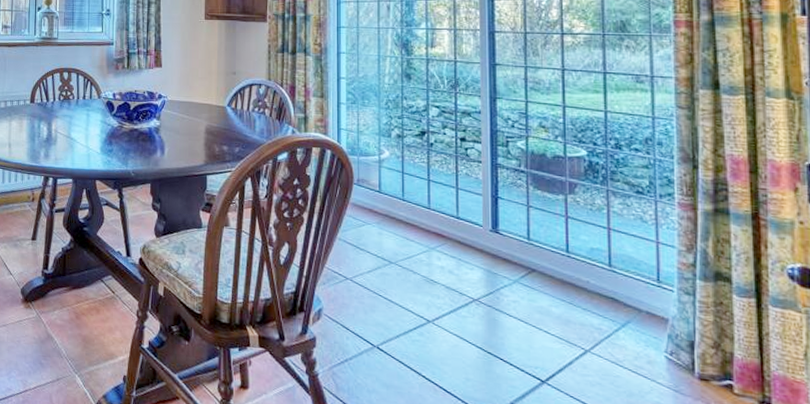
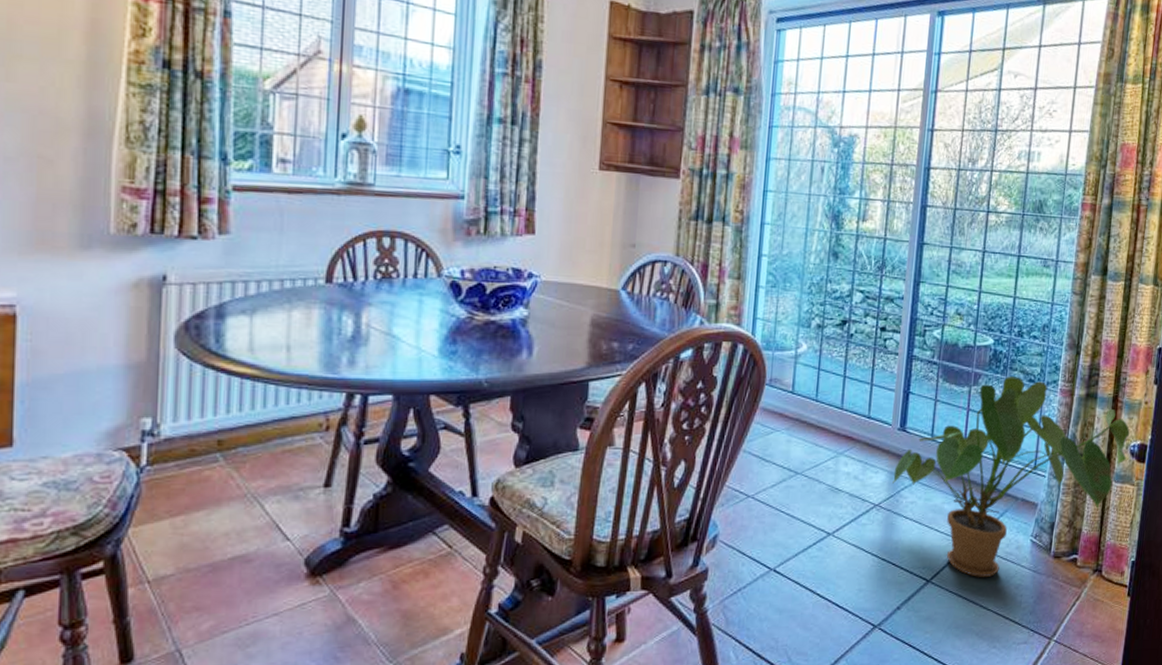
house plant: none [490,187,784,389] -> present [893,376,1130,578]

